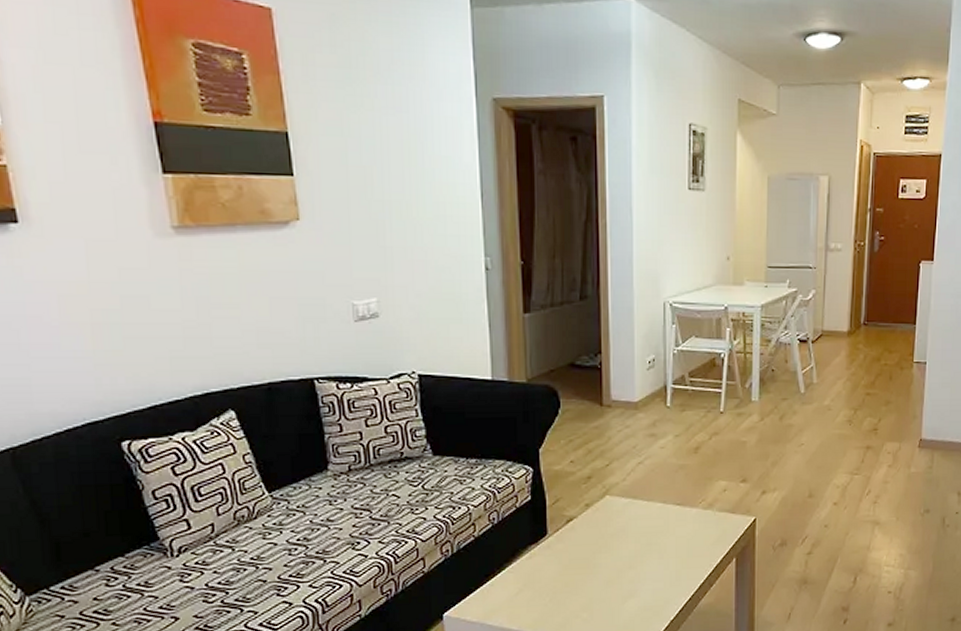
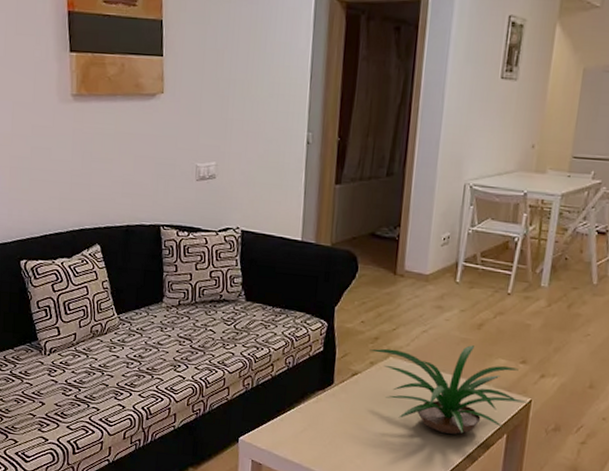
plant: none [583,471,755,568] -> present [369,345,530,434]

